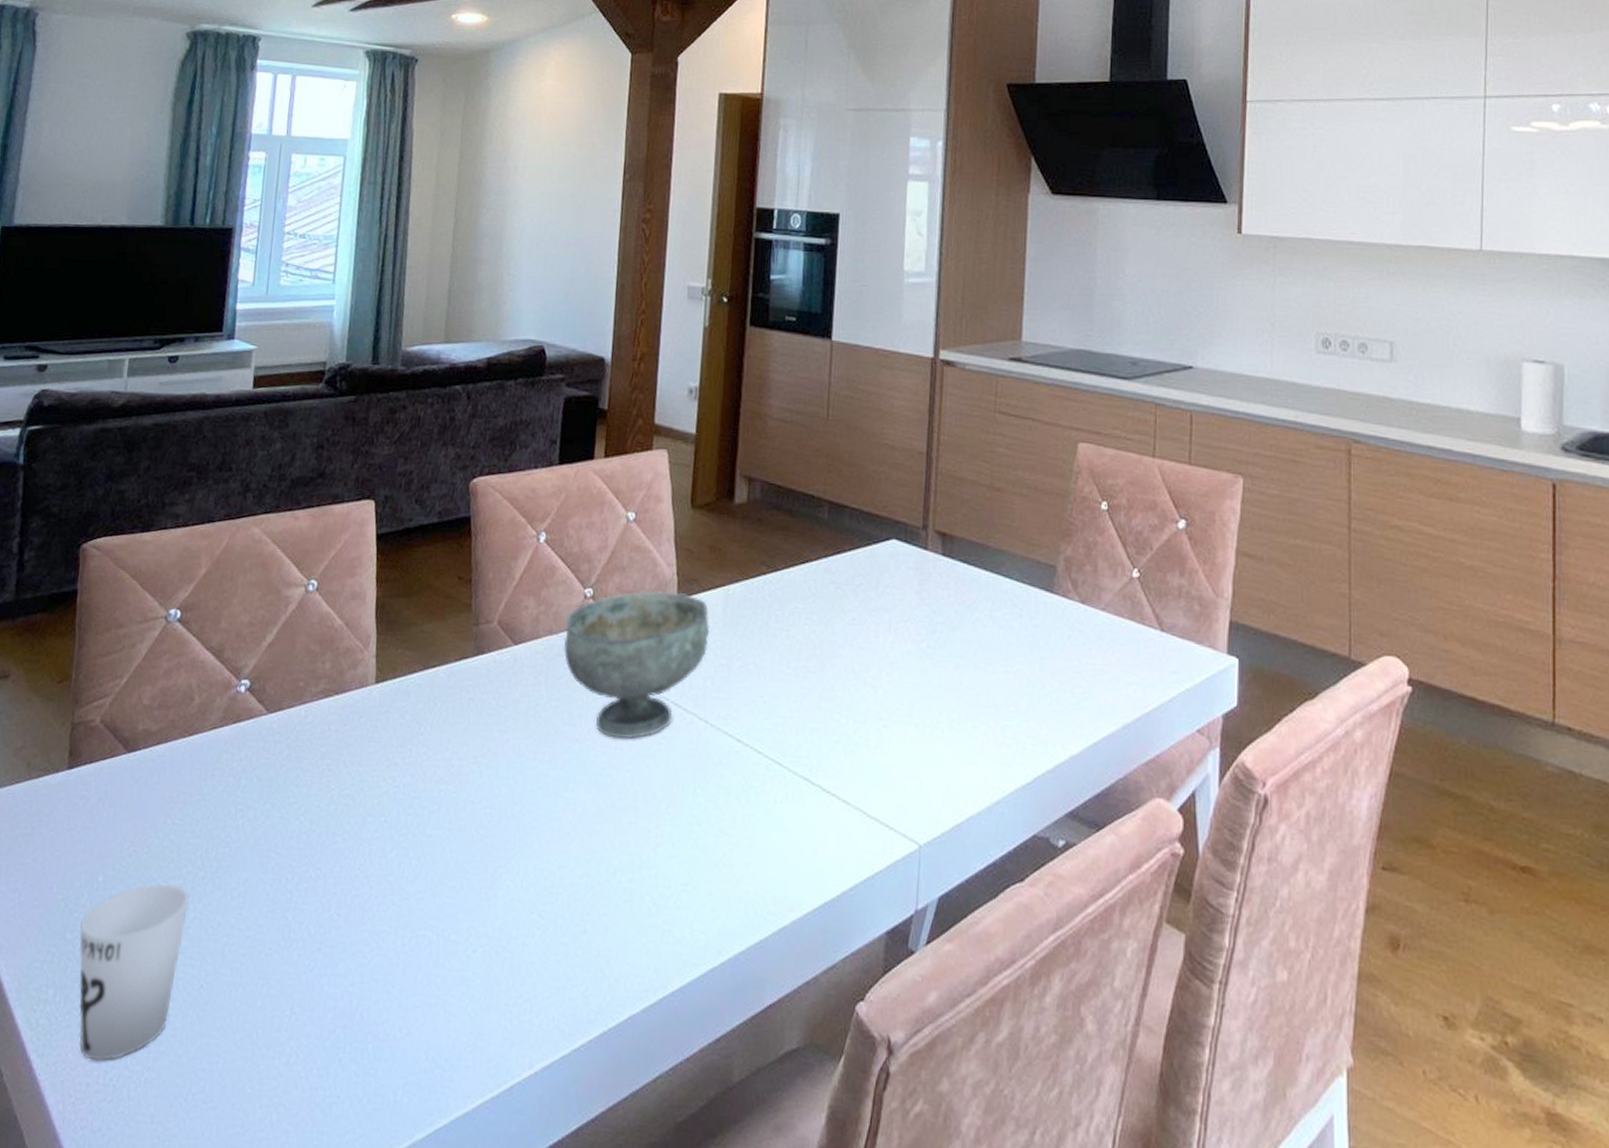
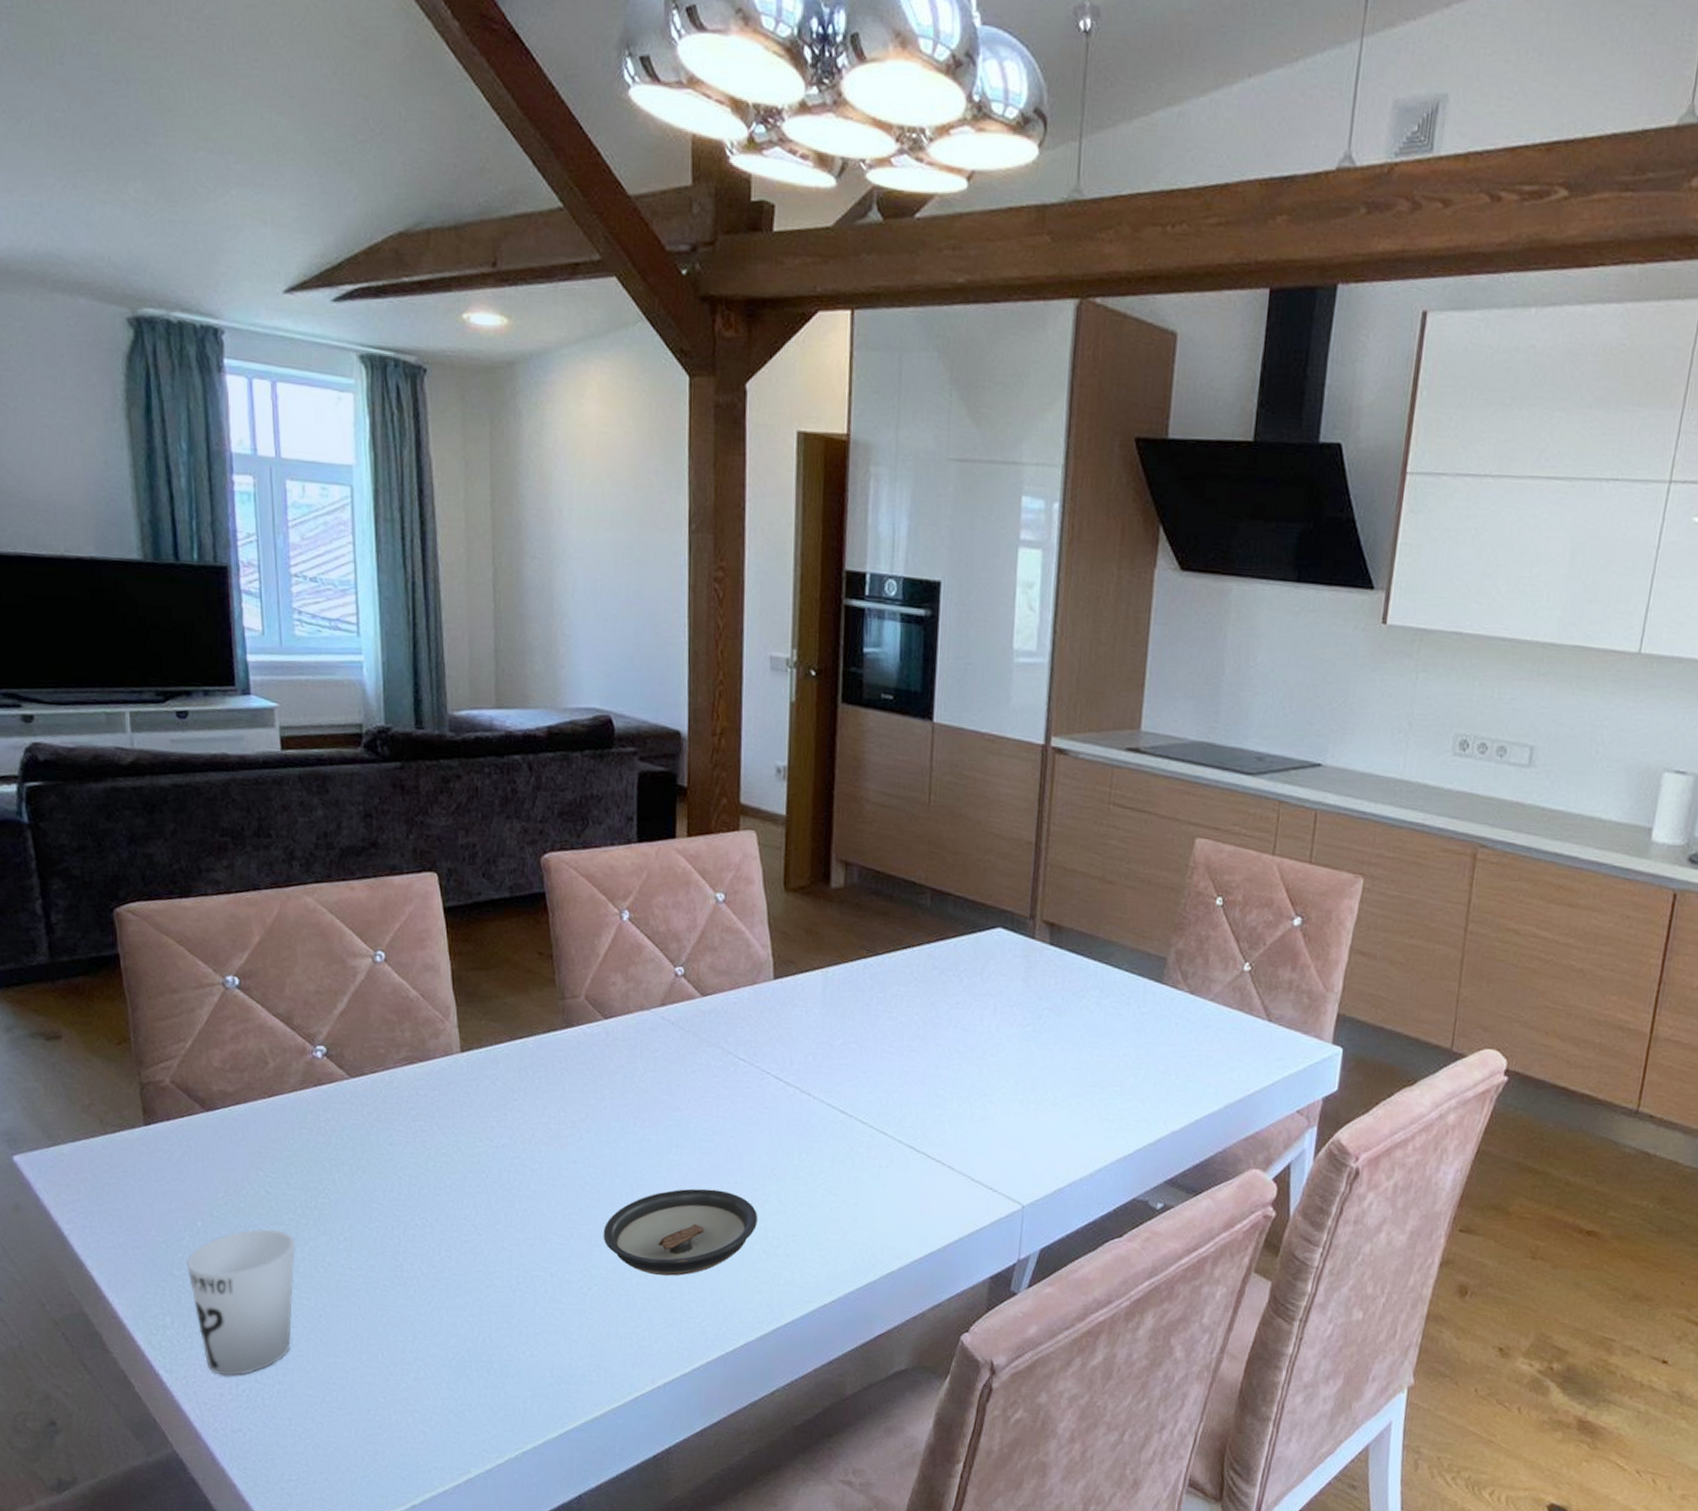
saucer: none [493,830,650,935] -> present [603,1188,758,1276]
bowl: present [564,590,710,739] -> none [657,971,810,1109]

